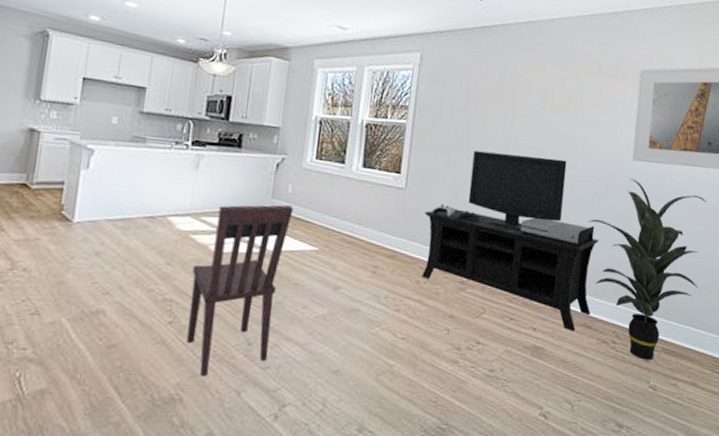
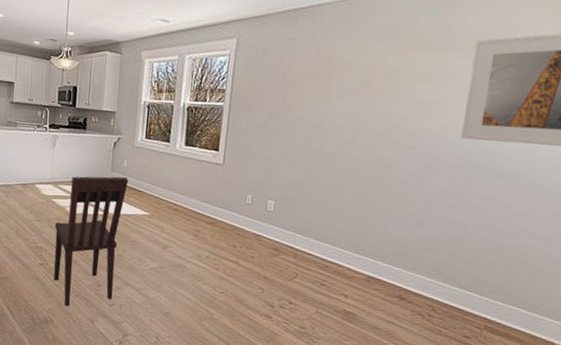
media console: present [422,150,599,332] -> none [238,129,418,302]
indoor plant: present [588,179,706,361] -> none [406,157,551,337]

